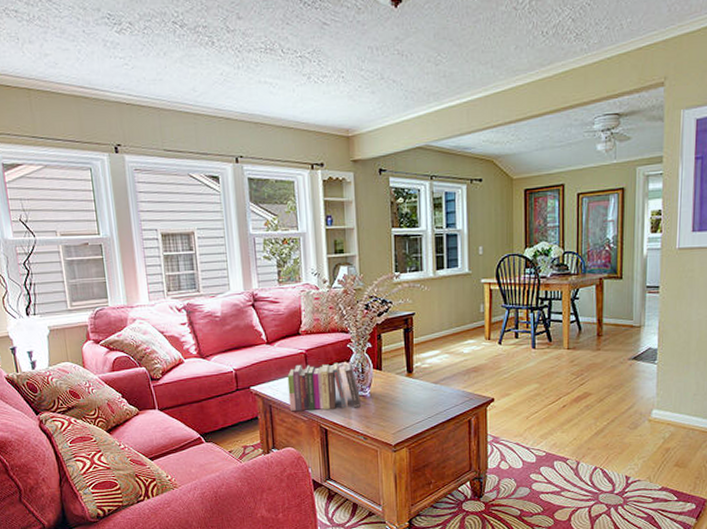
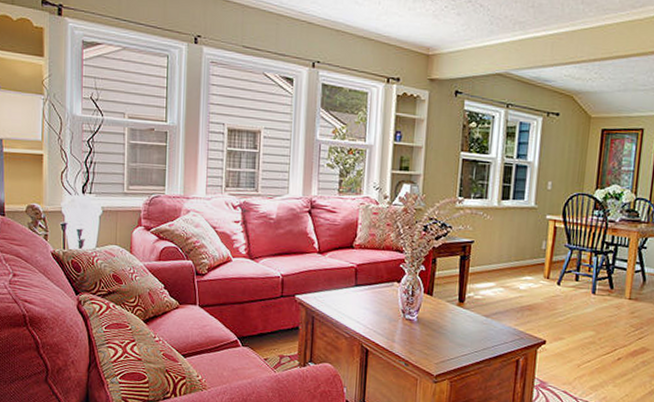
books: present [287,362,361,412] -> none [332,278,407,333]

